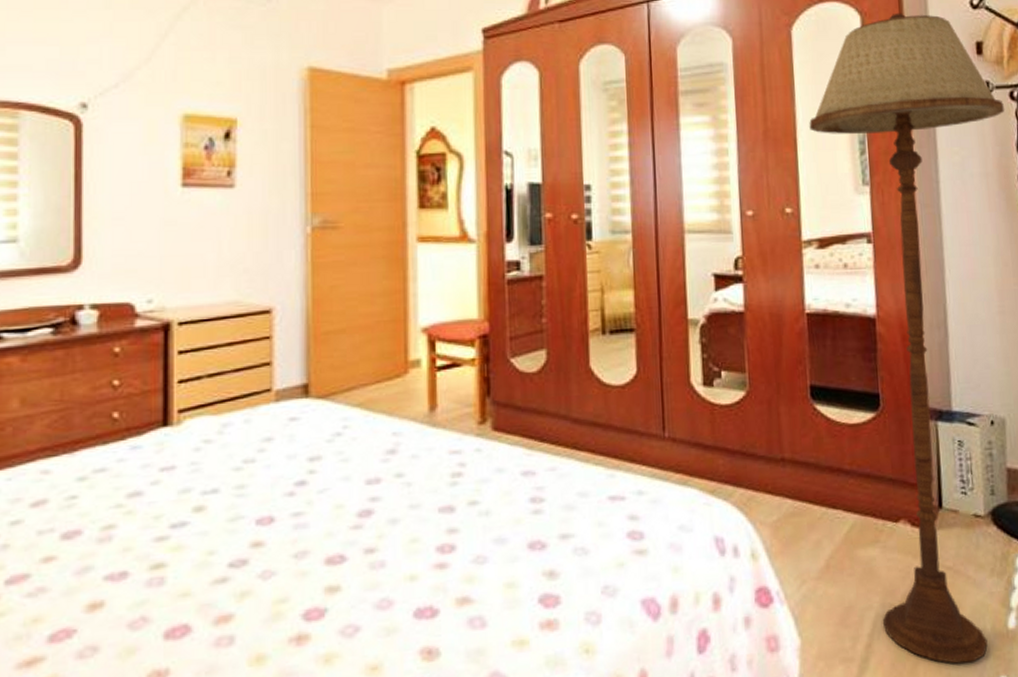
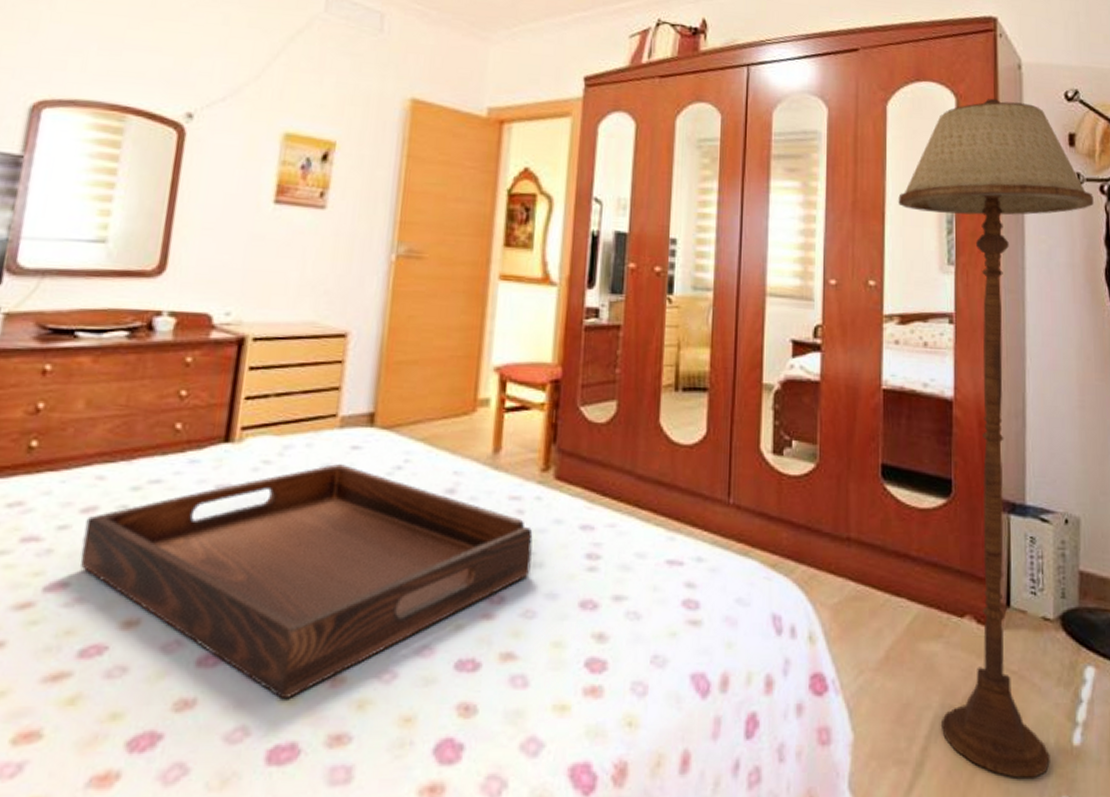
serving tray: none [37,436,477,662] -> present [80,464,533,700]

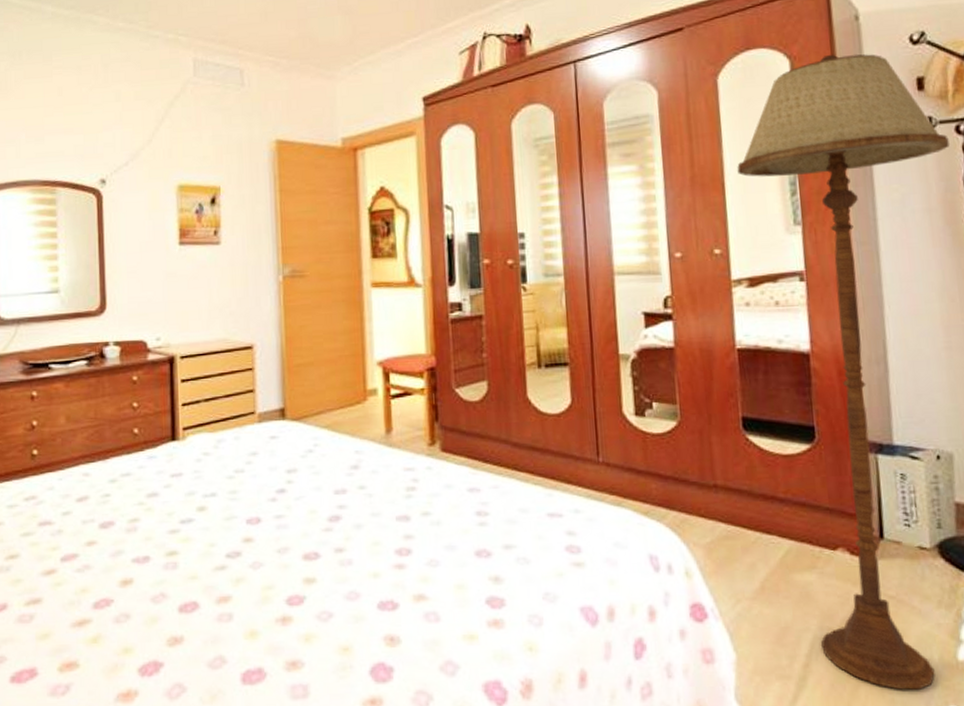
serving tray: present [80,464,533,700] -> none [82,451,430,636]

